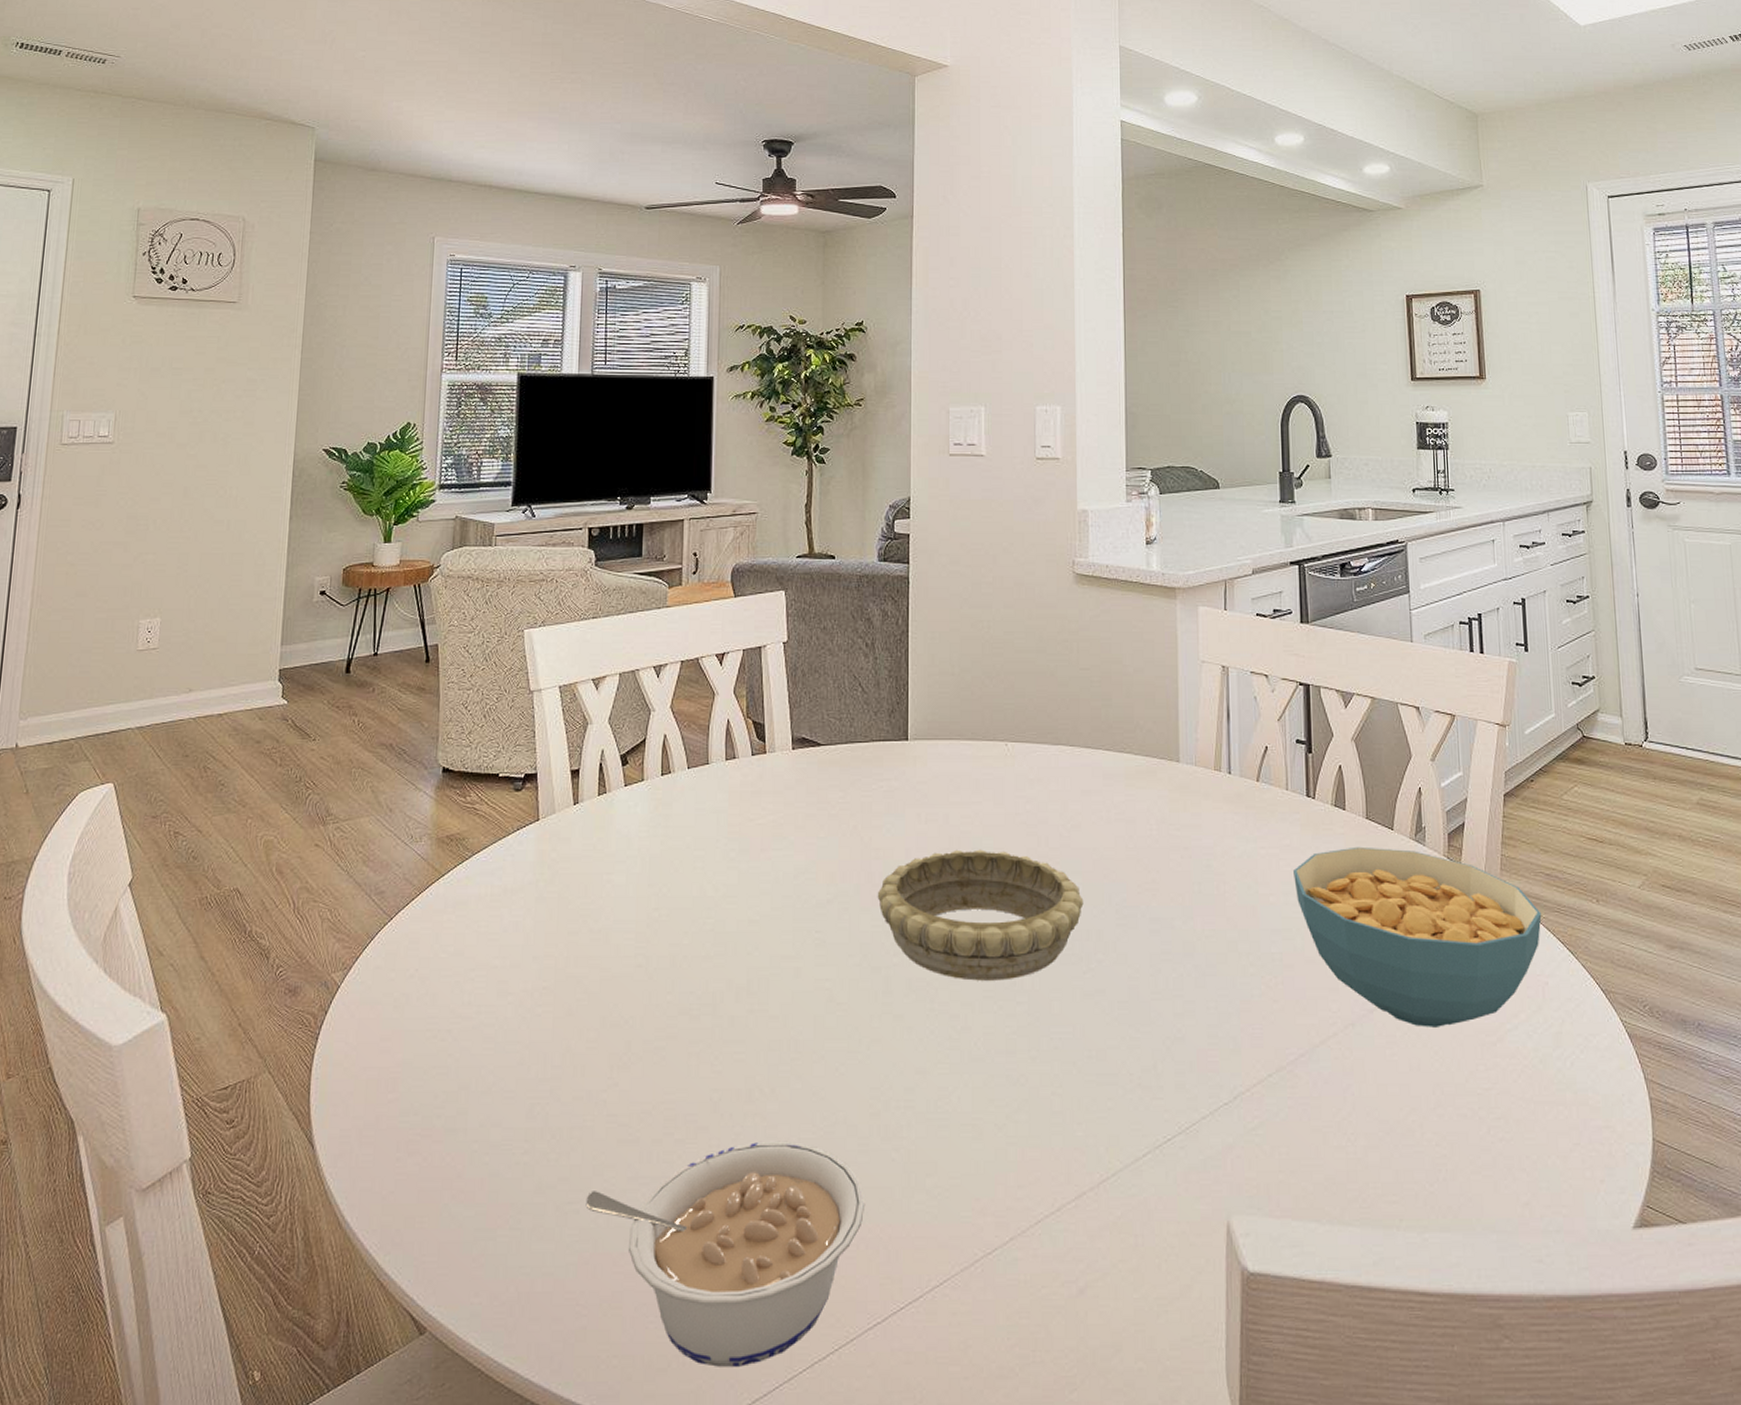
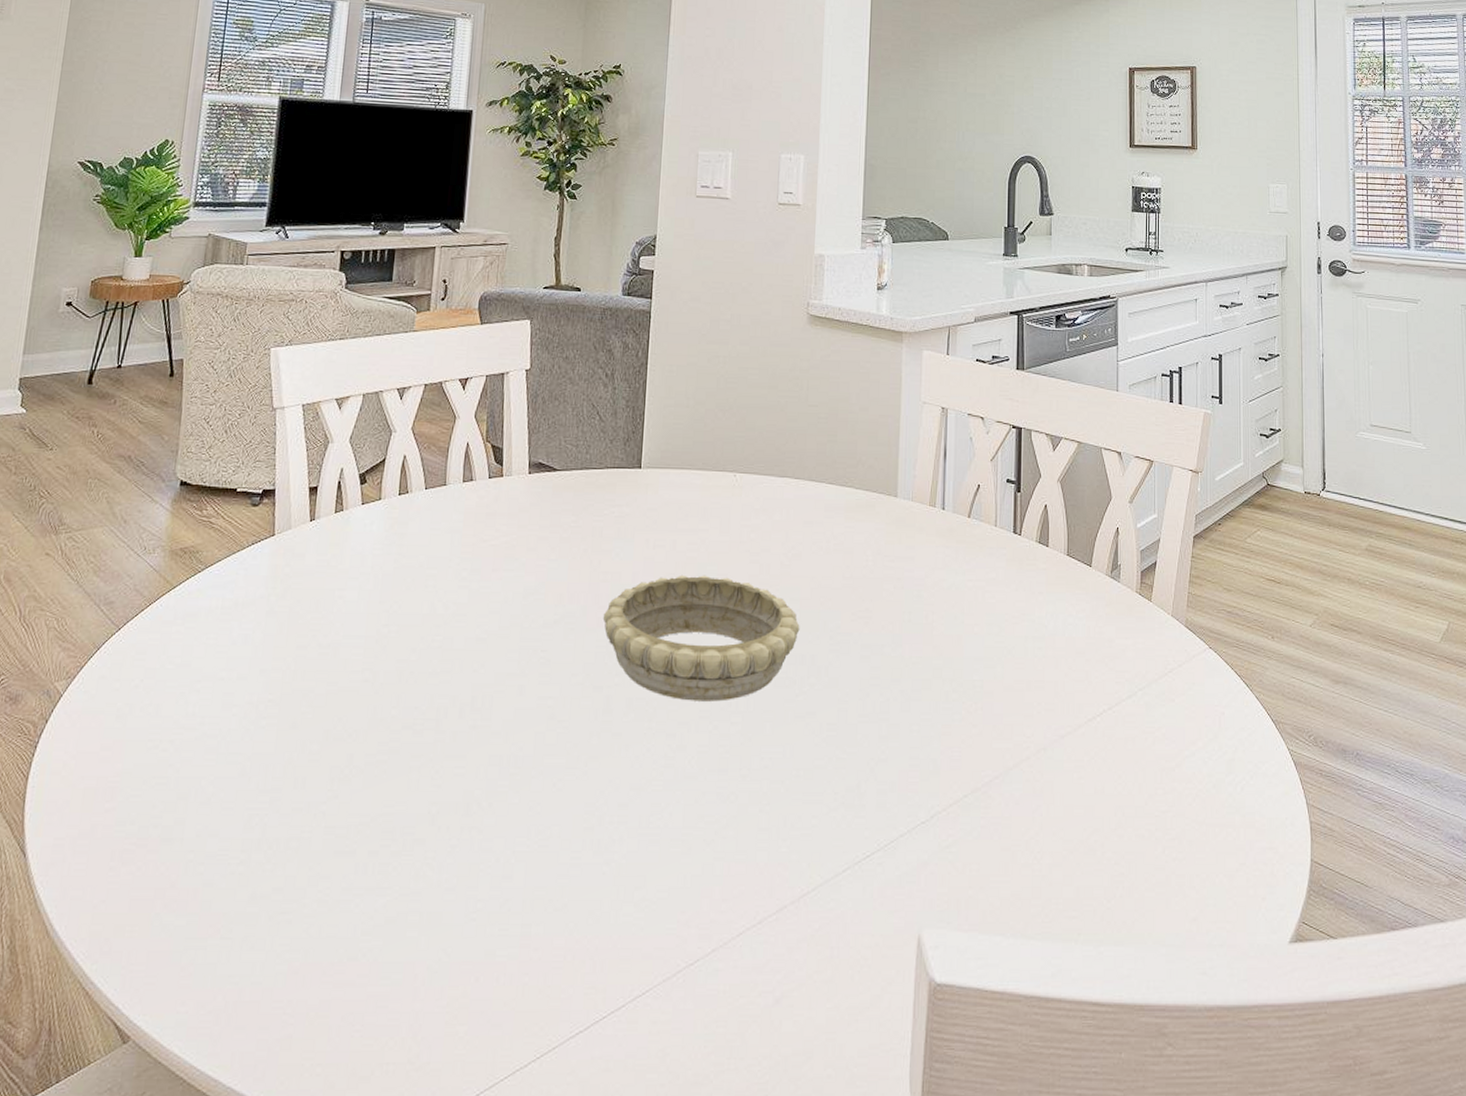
legume: present [585,1142,866,1367] -> none [298,855,575,1075]
cereal bowl: present [1293,846,1542,1027] -> none [997,581,1222,753]

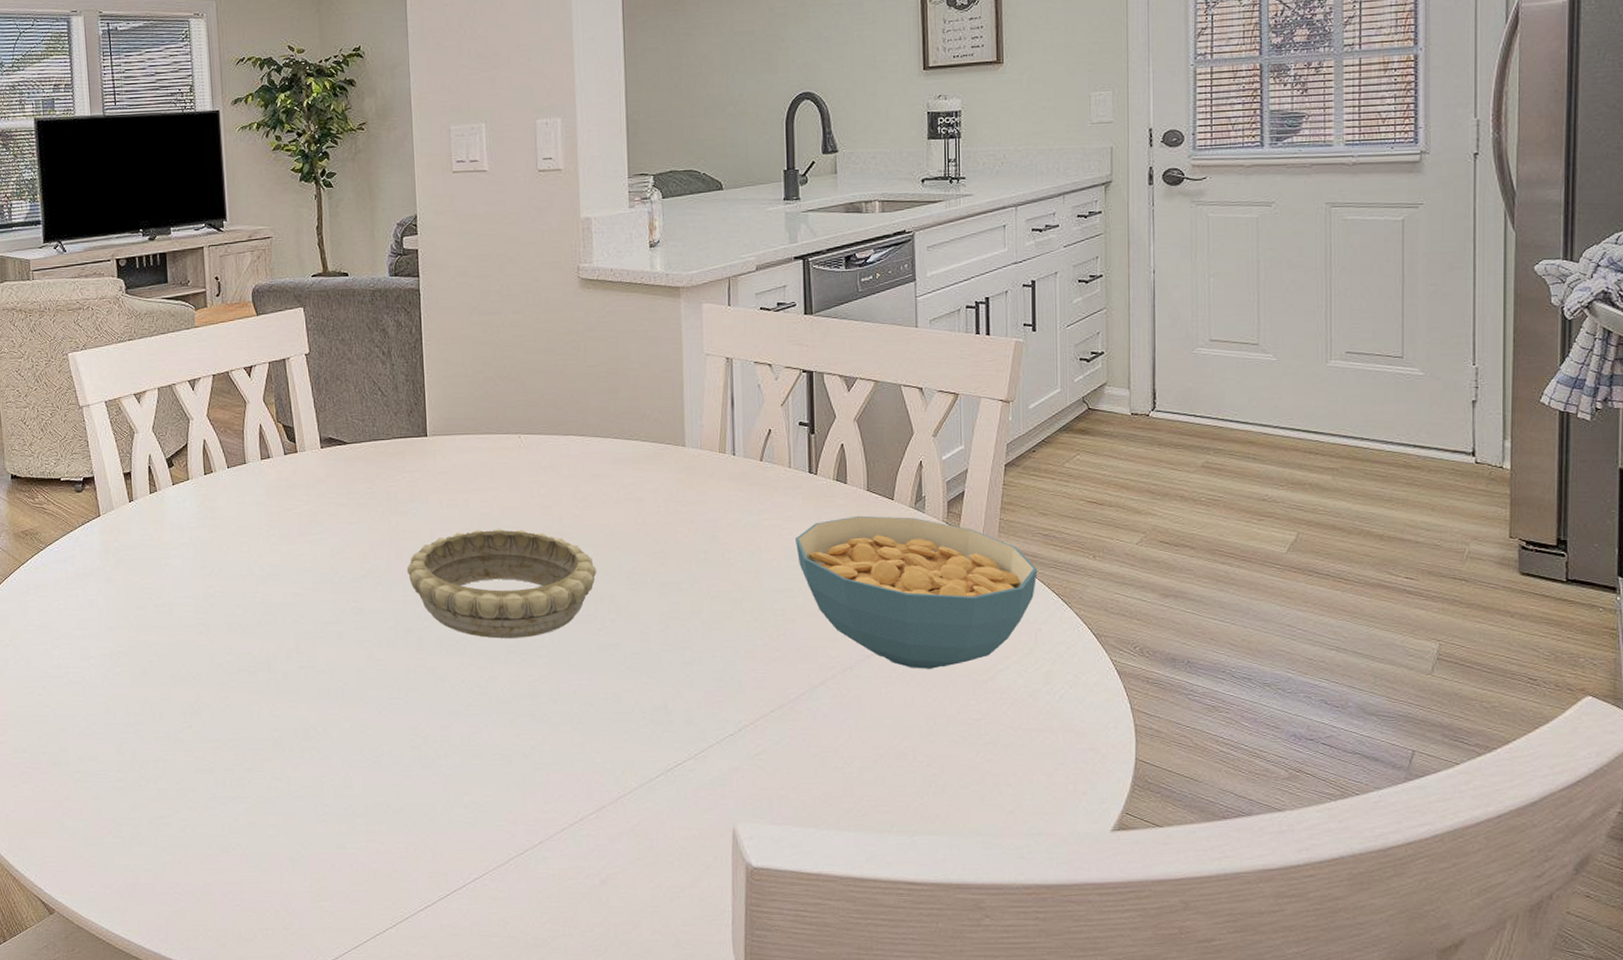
cereal bowl: none [997,581,1222,753] -> present [796,515,1038,669]

